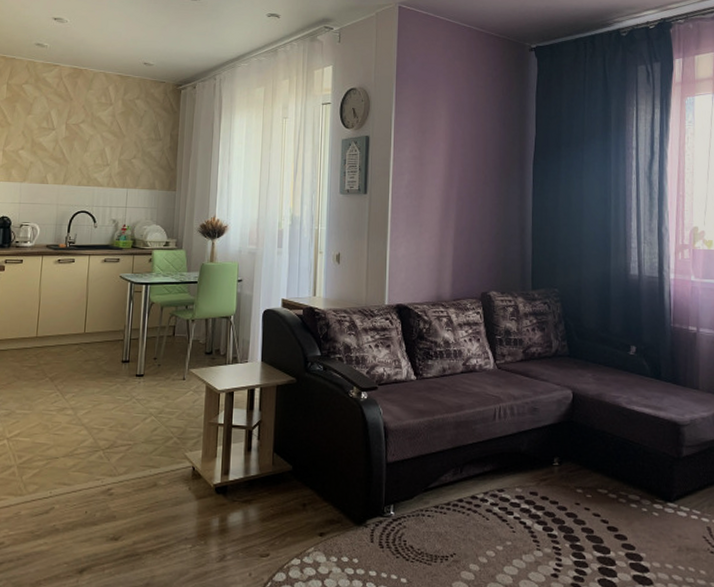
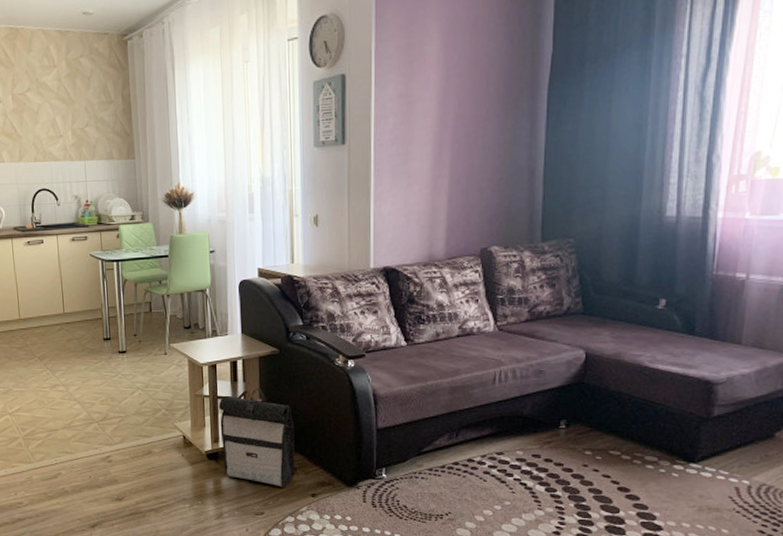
backpack: none [231,417,306,525] -> present [218,387,295,487]

